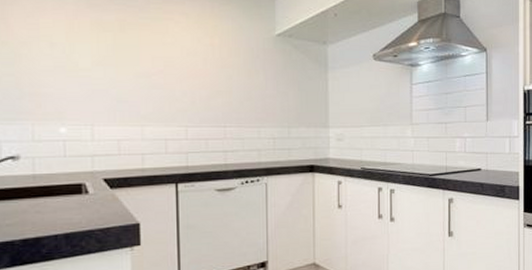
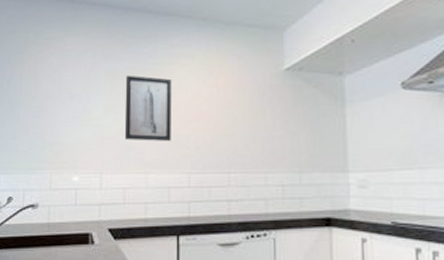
wall art: none [115,27,167,97] -> present [124,75,172,142]

